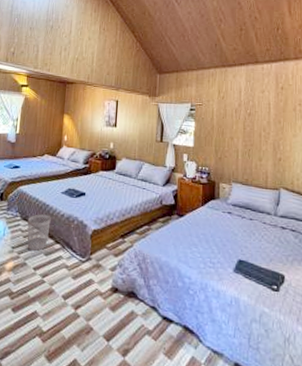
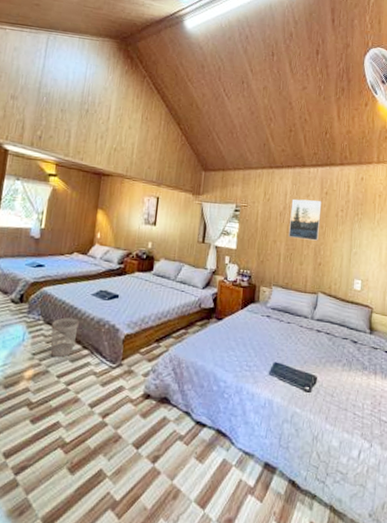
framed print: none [246,95,278,136] -> present [289,198,322,241]

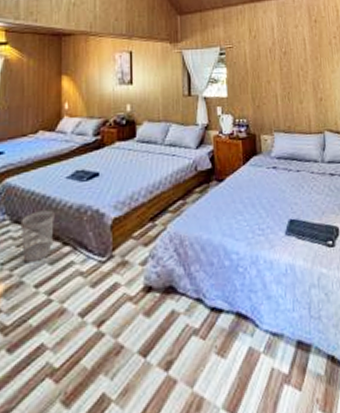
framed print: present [289,198,322,241] -> none [280,29,315,75]

